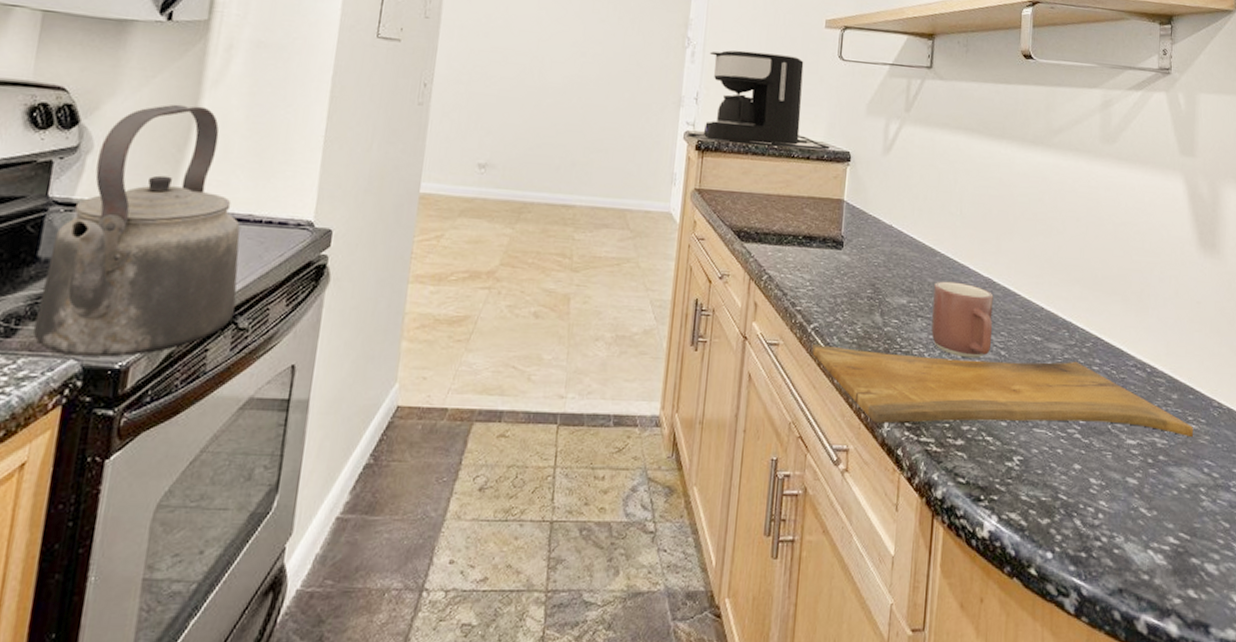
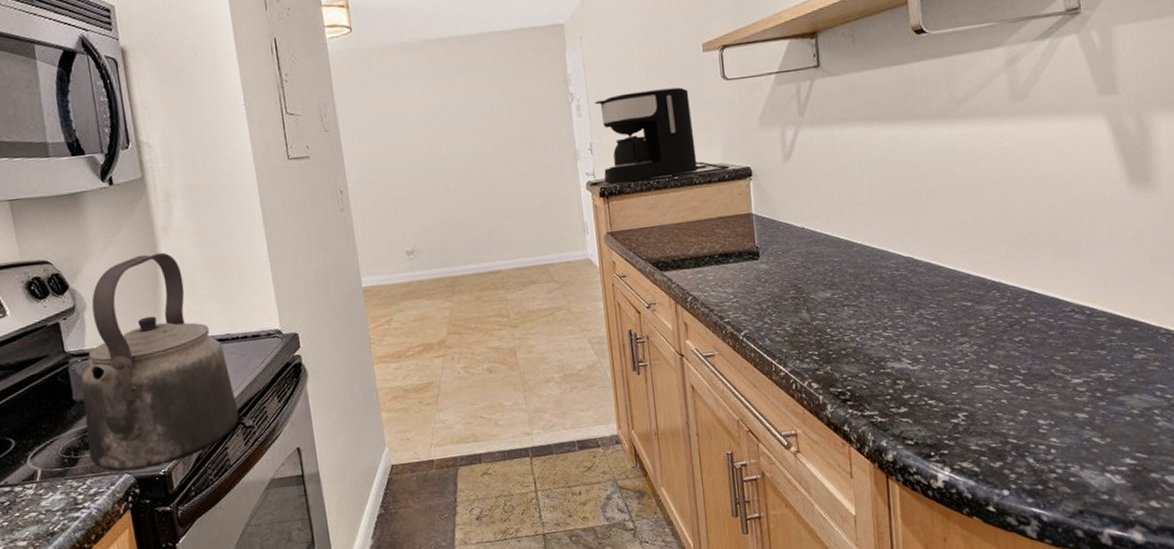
cutting board: present [811,345,1193,438] -> none [745,317,1141,408]
mug: present [931,281,994,359] -> none [856,266,921,335]

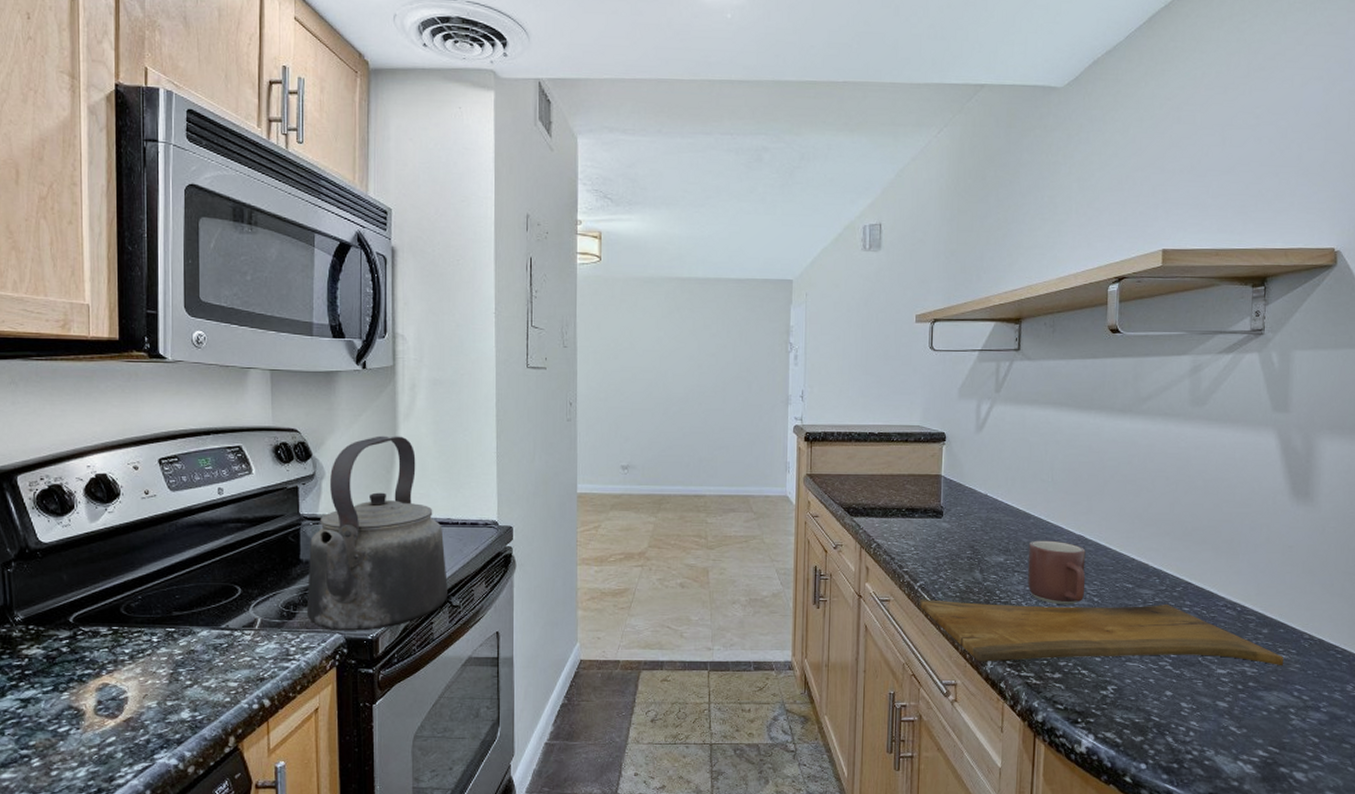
coffee maker: present [589,87,729,187] -> none [796,350,926,434]
cutting board: none [745,317,1141,408] -> present [919,599,1283,666]
mug: none [856,266,921,335] -> present [1028,540,1086,605]

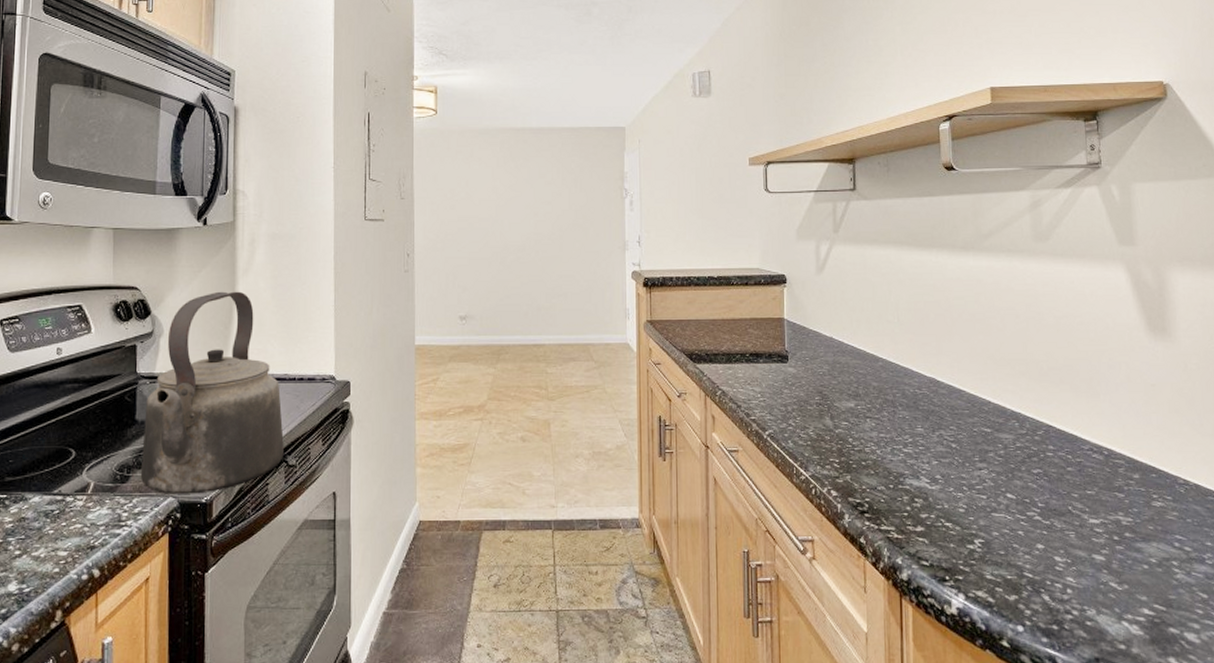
cutting board: present [919,599,1283,666] -> none [769,448,1159,516]
mug: present [1028,540,1086,605] -> none [879,384,941,453]

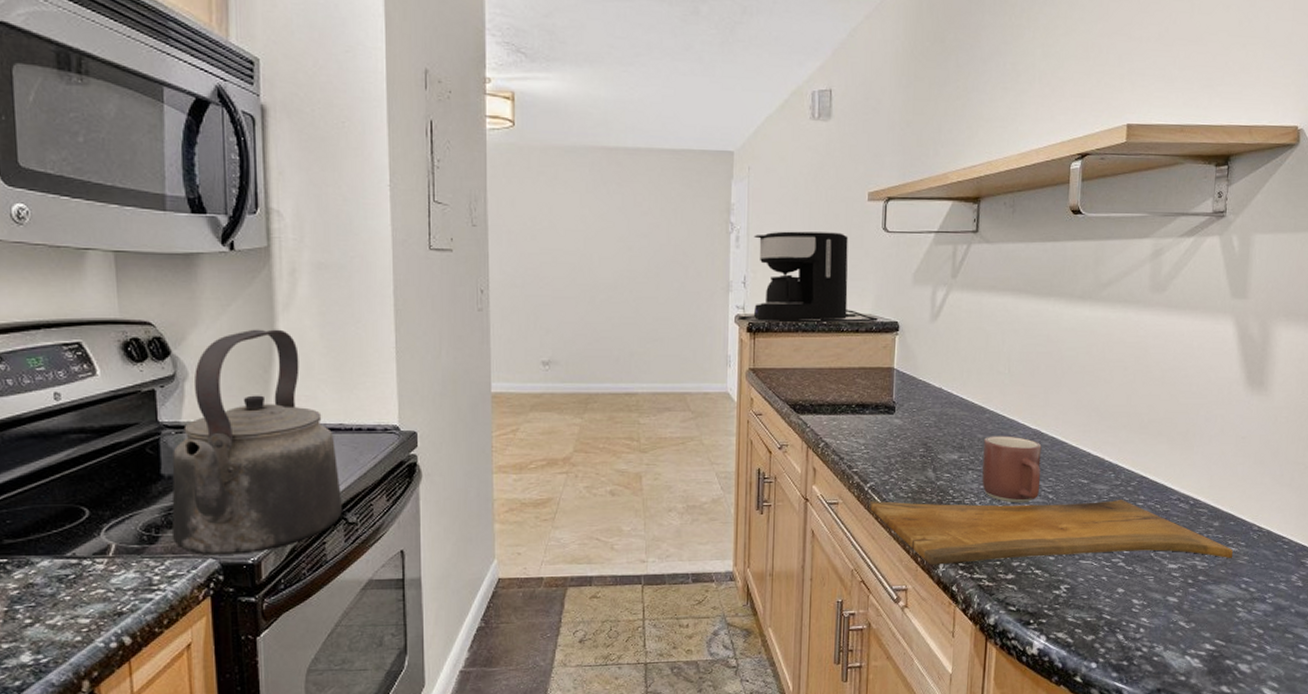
coffee maker: none [634,194,766,278] -> present [737,231,878,323]
cutting board: none [769,448,1159,516] -> present [869,499,1233,565]
mug: none [879,384,941,453] -> present [982,436,1042,503]

